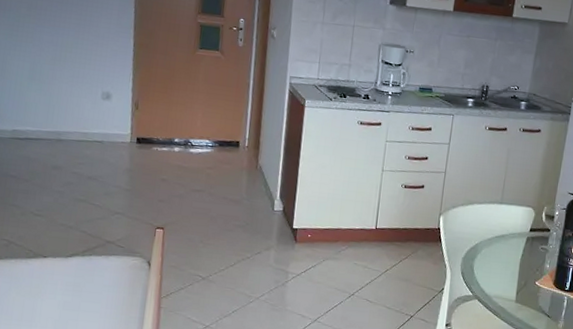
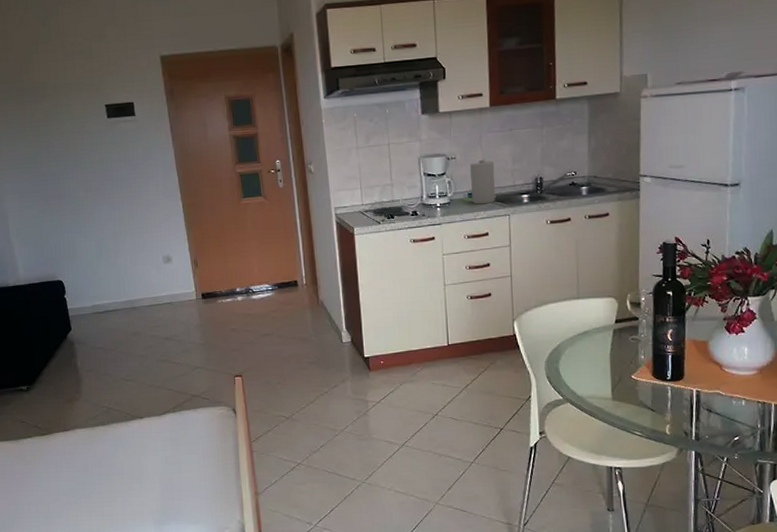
paper towel holder: none [422,58,448,101] -> present [470,159,495,205]

